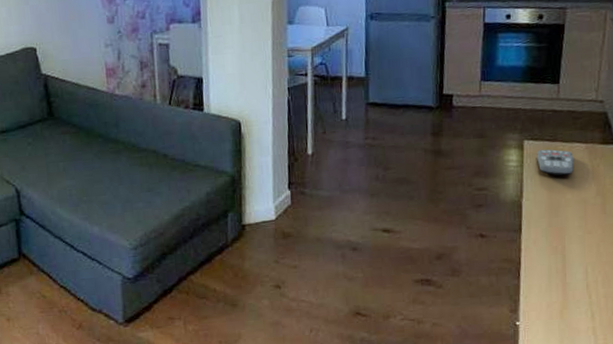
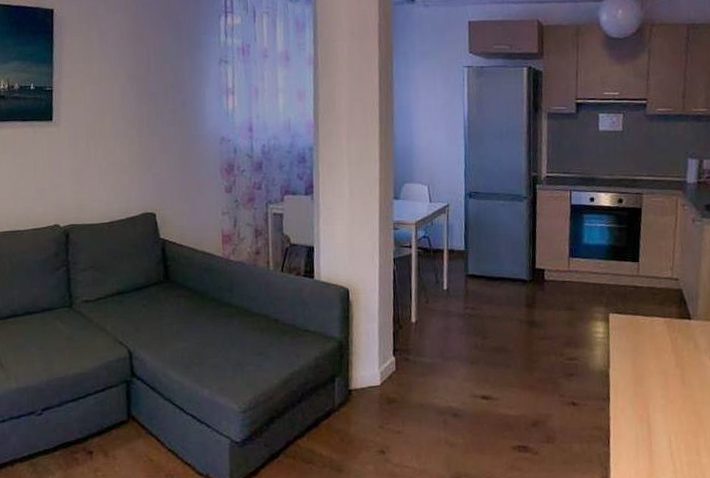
remote control: present [537,149,574,176] -> none [621,322,655,348]

